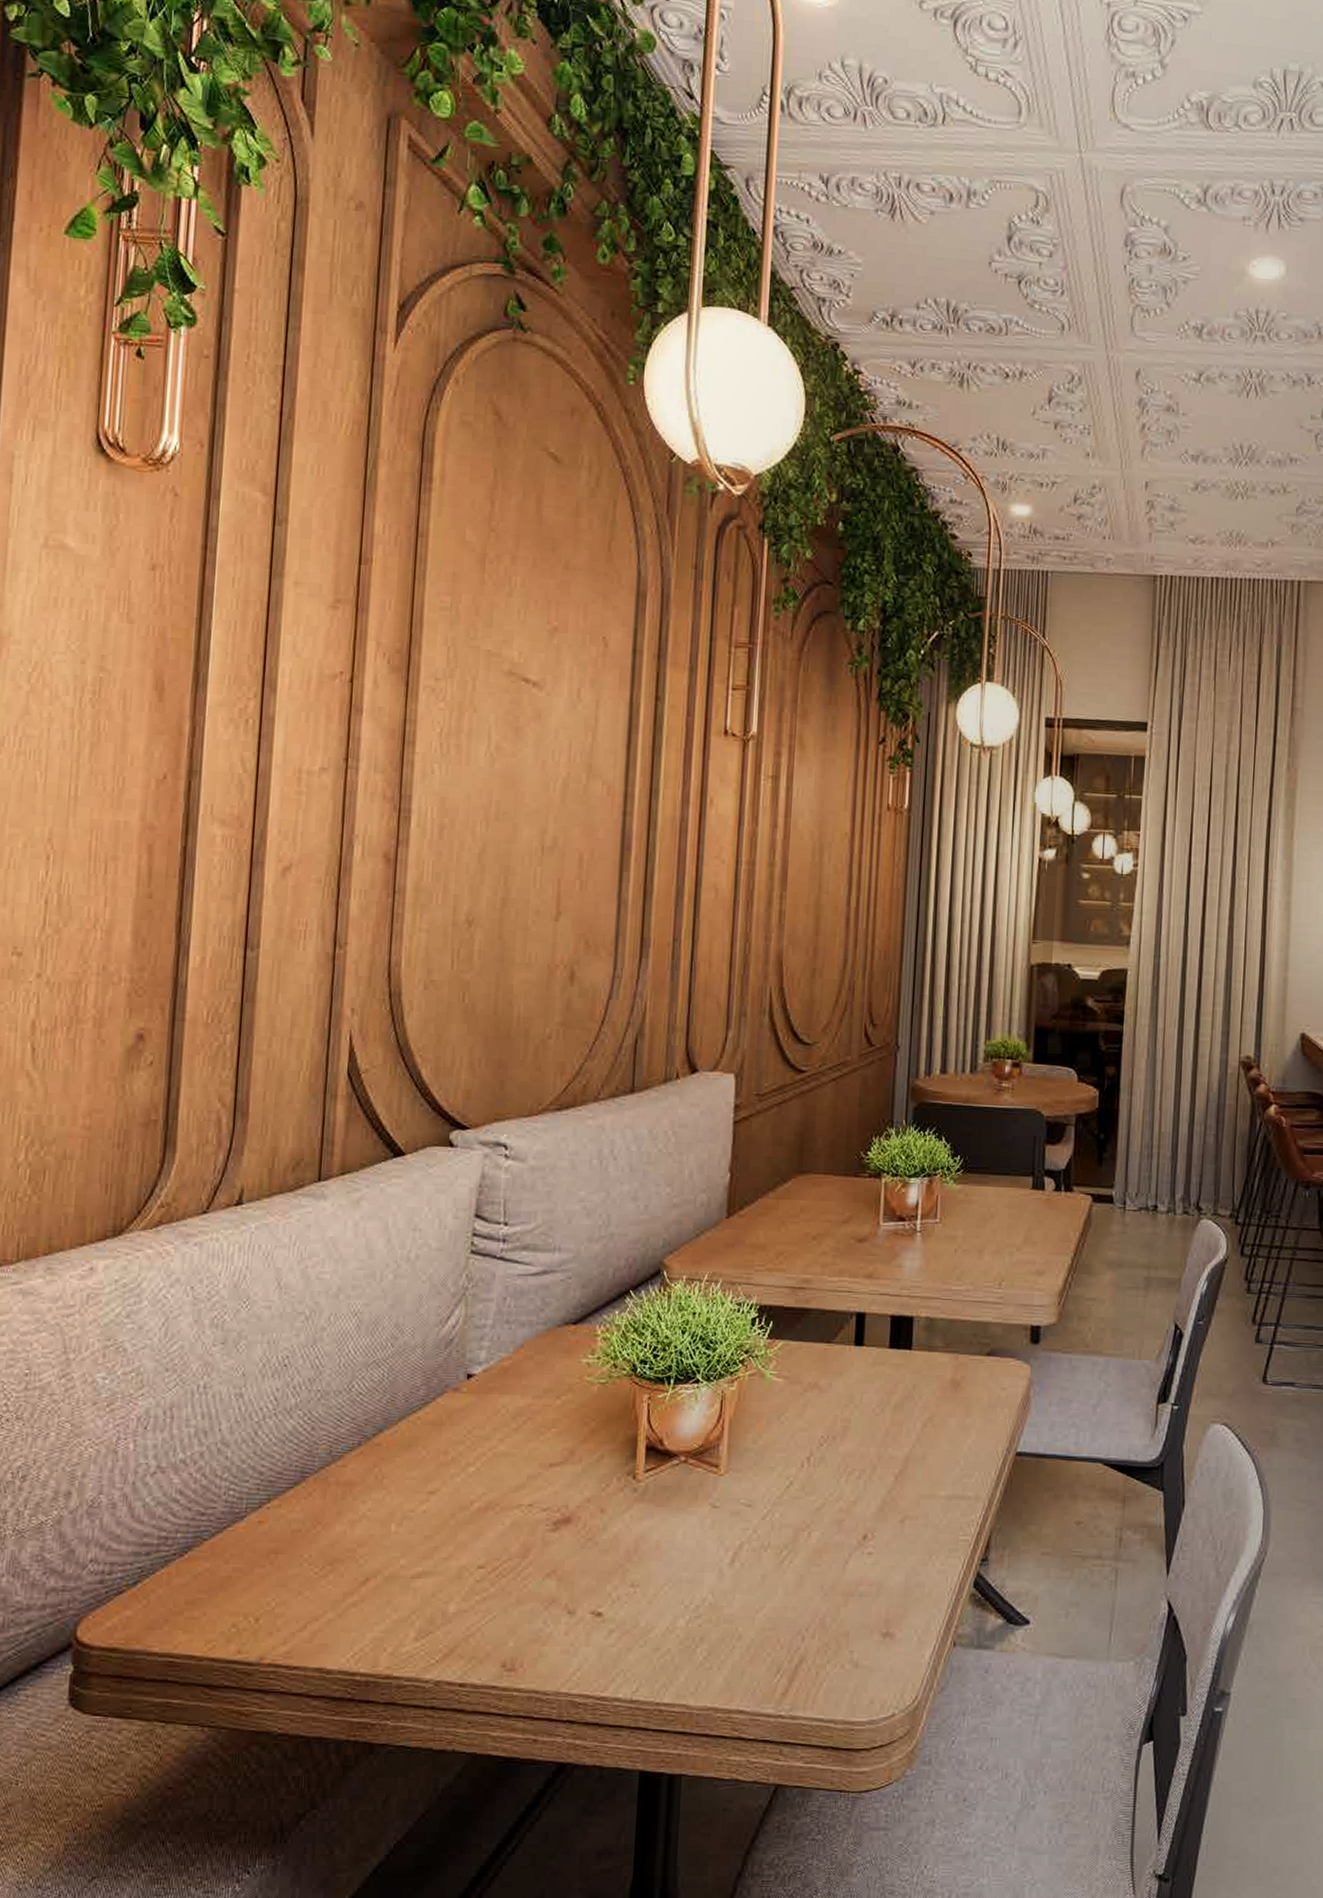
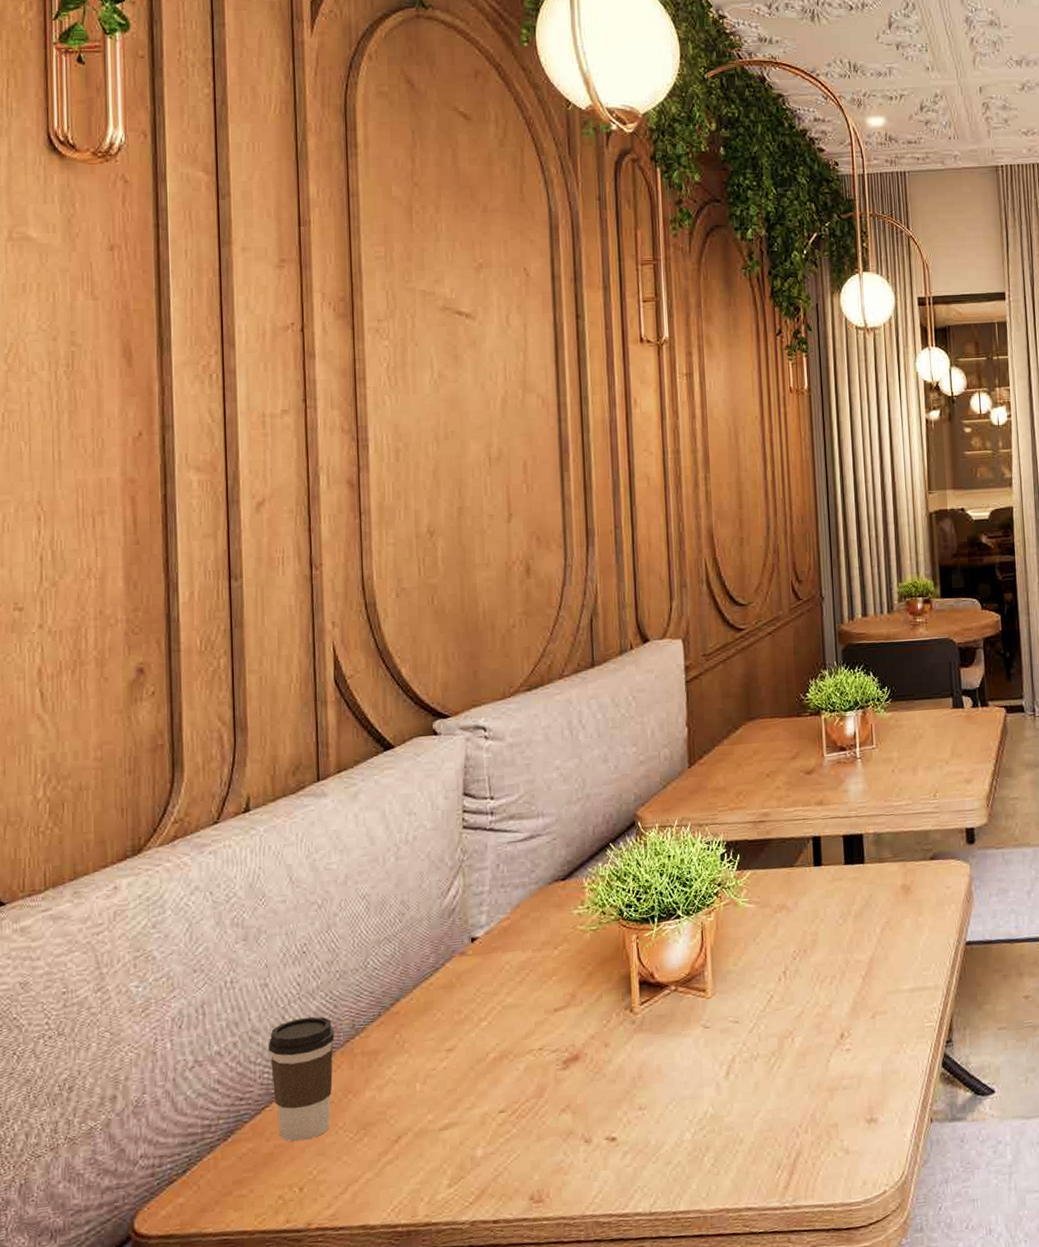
coffee cup: none [236,1435,310,1568] -> present [267,1016,335,1142]

